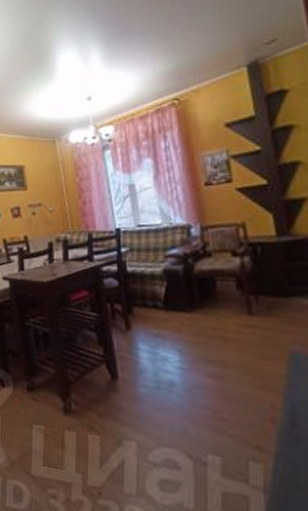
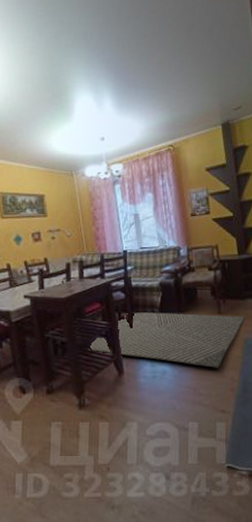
rug: none [74,304,291,388] -> present [88,312,245,368]

